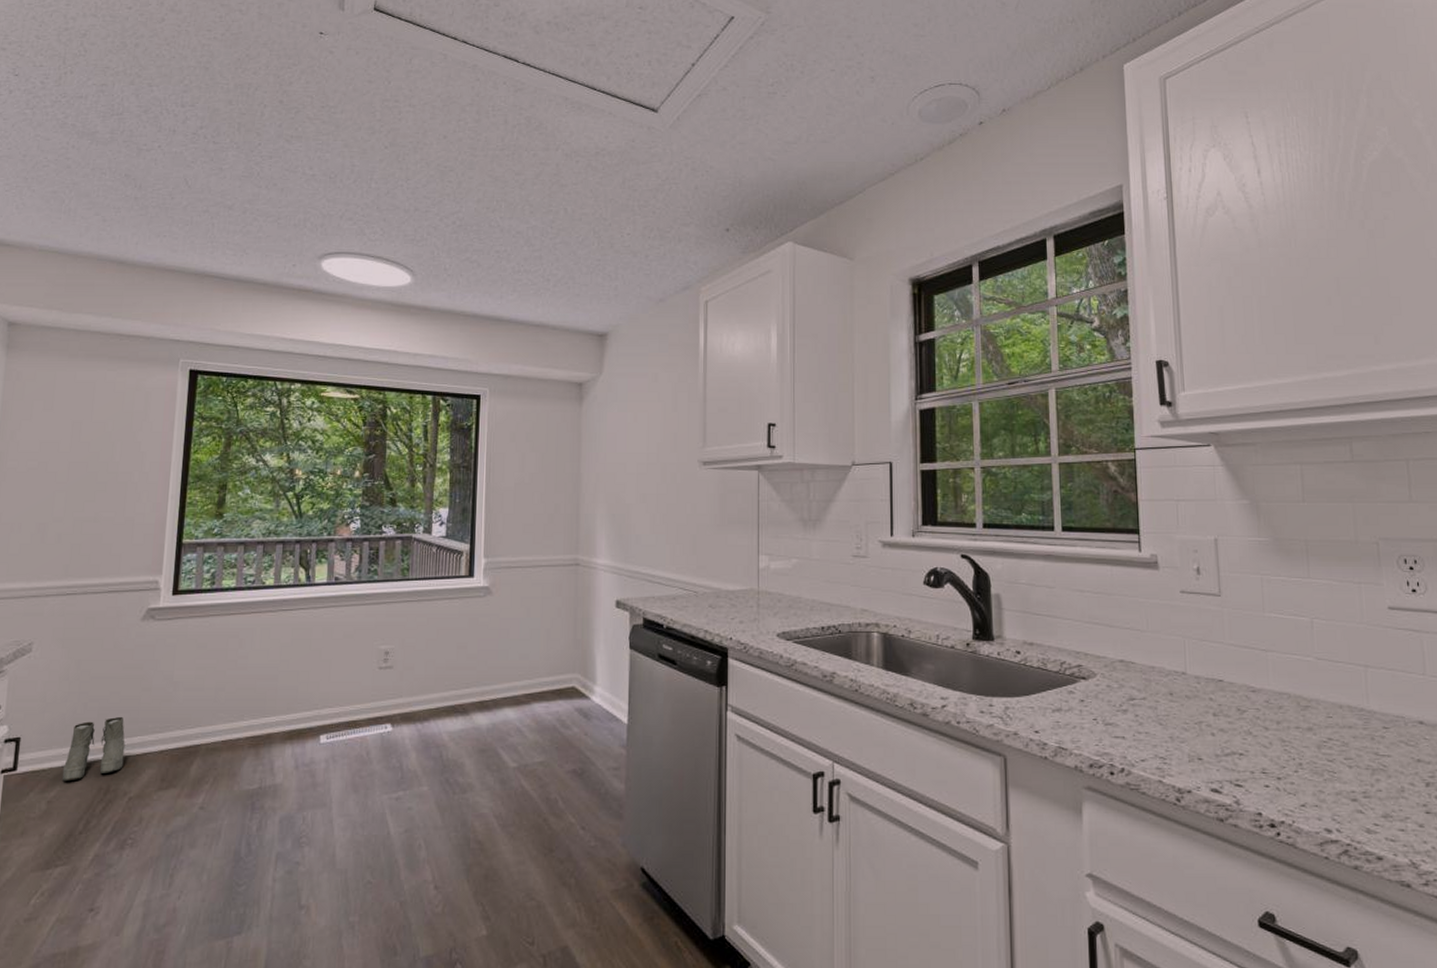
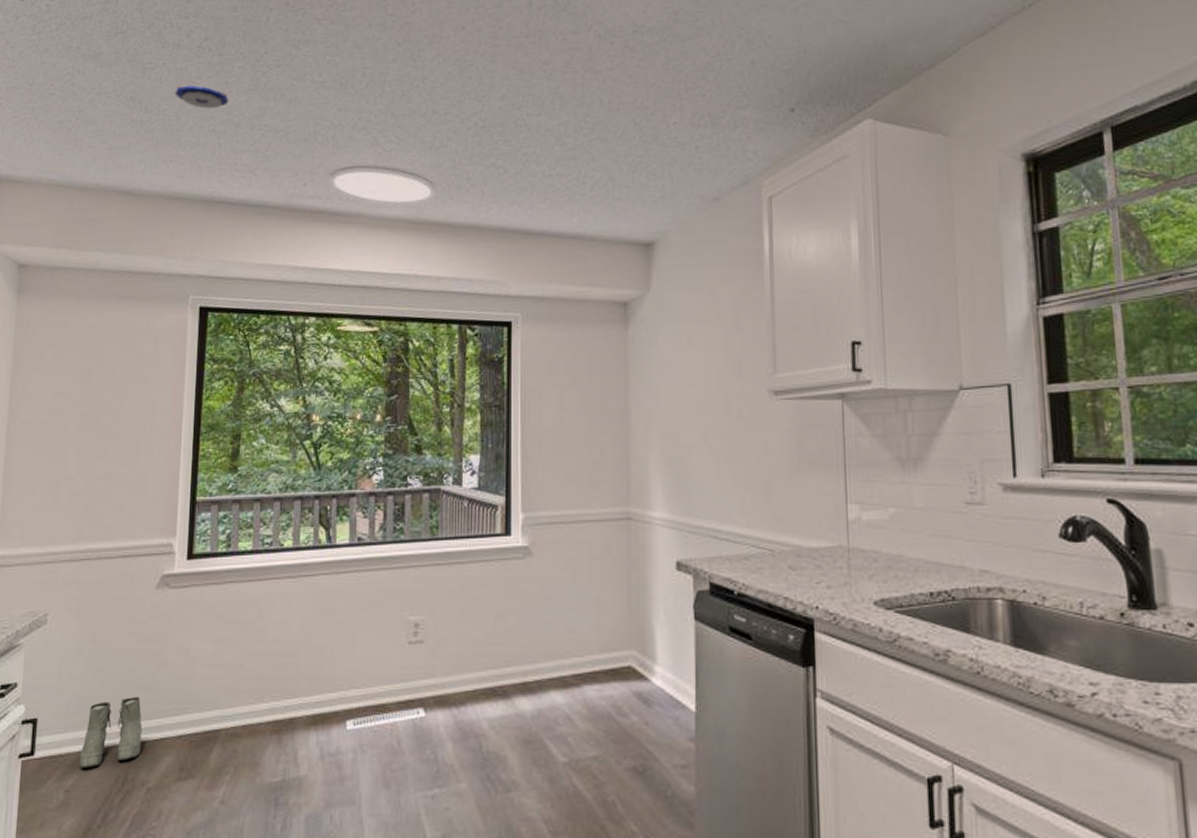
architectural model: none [169,167,223,191] -> present [175,84,229,109]

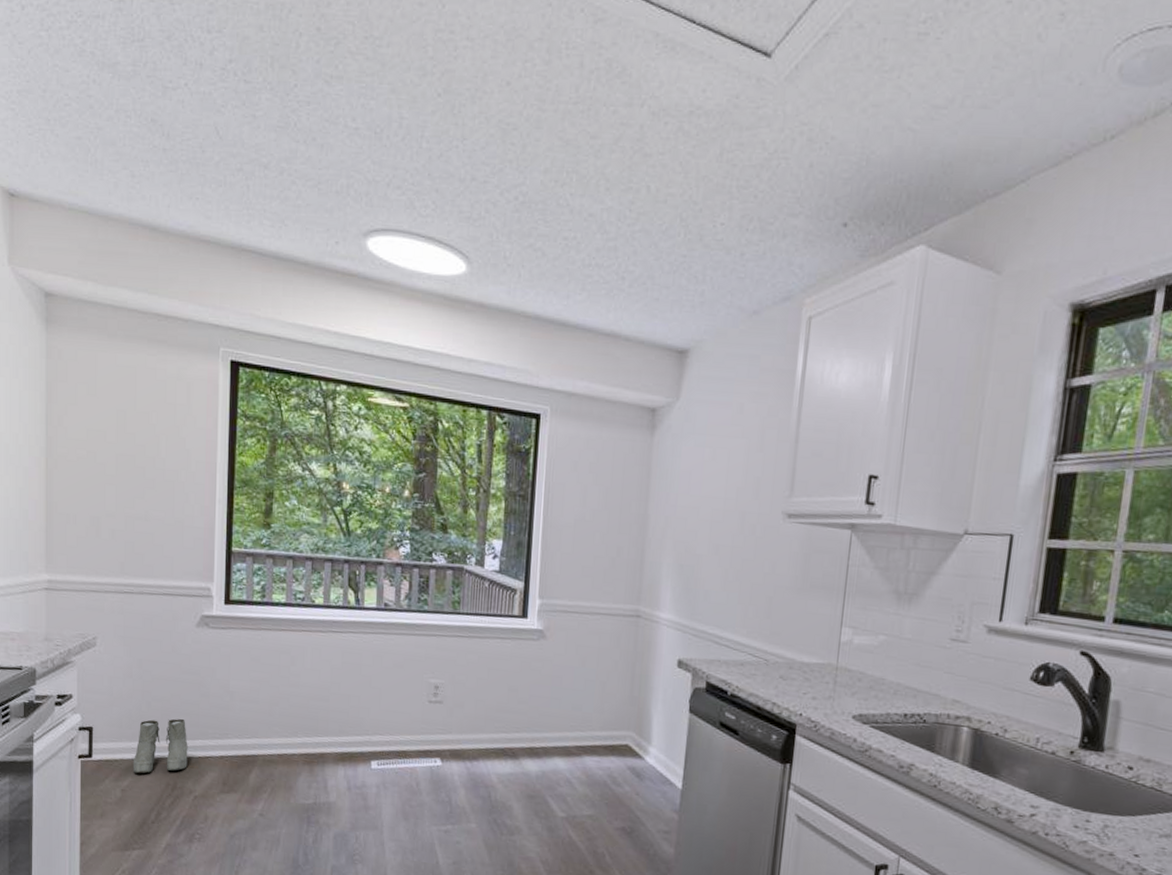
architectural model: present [175,84,229,109] -> none [199,111,257,145]

